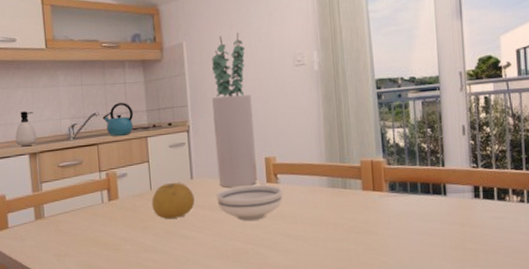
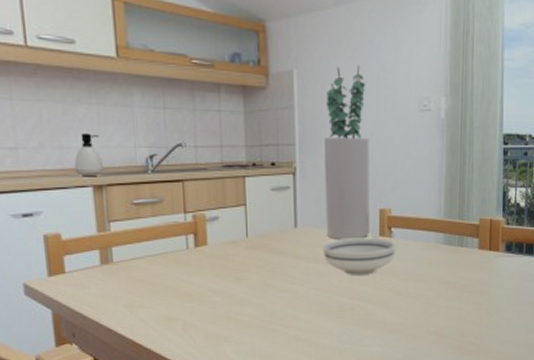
kettle: present [102,103,134,137] -> none [189,134,229,174]
fruit: present [151,182,195,219] -> none [247,230,298,270]

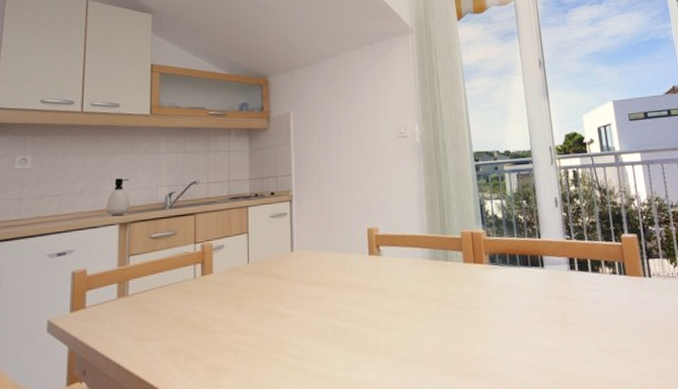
bowl: present [323,237,396,275] -> none [317,257,385,296]
vase: present [324,65,369,240] -> none [317,104,359,262]

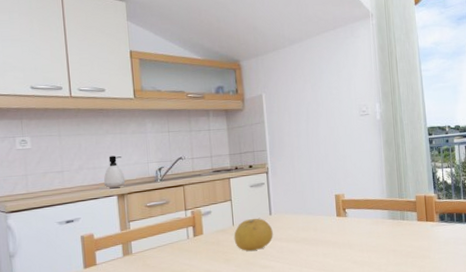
fruit: none [248,254,294,295] -> present [234,218,273,251]

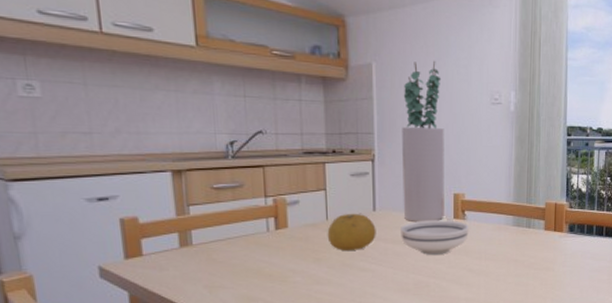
soap dispenser: present [103,156,126,189] -> none [151,119,184,162]
vase: none [288,86,329,223] -> present [402,60,444,223]
bowl: none [293,218,351,250] -> present [401,220,469,255]

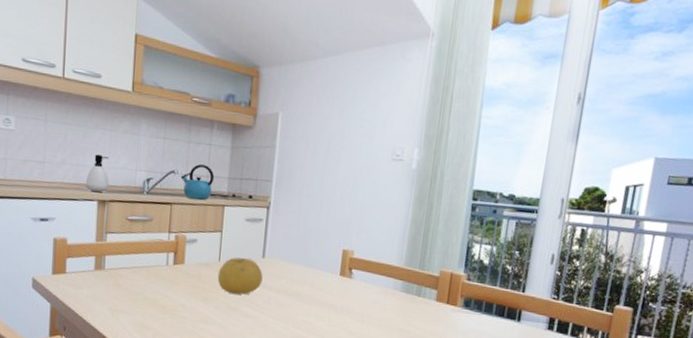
soap dispenser: none [151,119,184,162] -> present [85,154,109,193]
kettle: none [270,122,310,160] -> present [180,164,215,201]
bowl: present [401,220,469,255] -> none [285,273,355,311]
vase: present [402,60,444,223] -> none [290,112,344,276]

